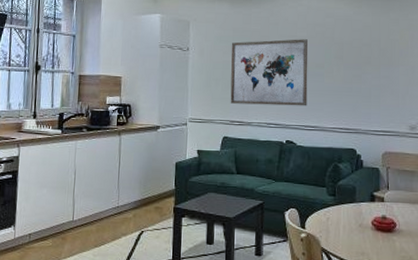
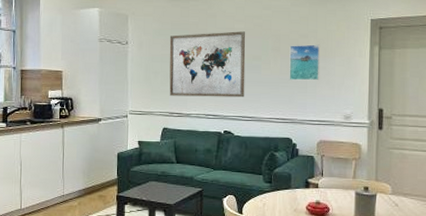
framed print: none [352,53,383,90] -> present [289,44,320,81]

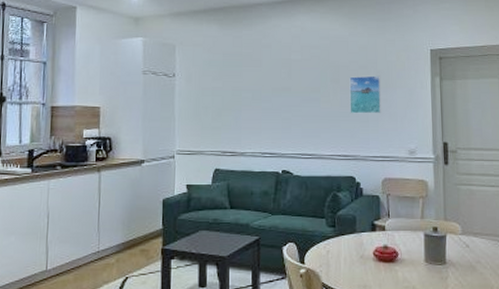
wall art: present [169,31,246,98] -> none [221,62,304,133]

